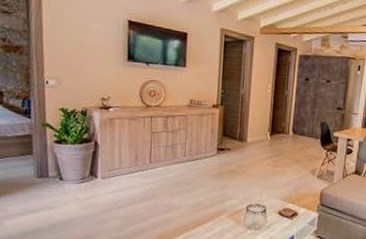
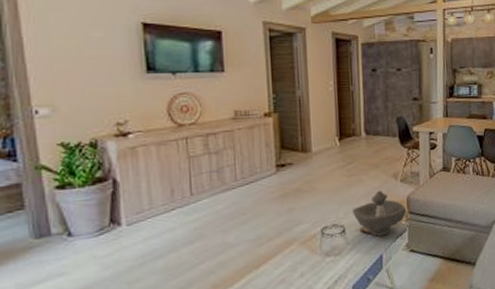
decorative bowl: none [274,182,320,220] -> present [352,190,407,237]

